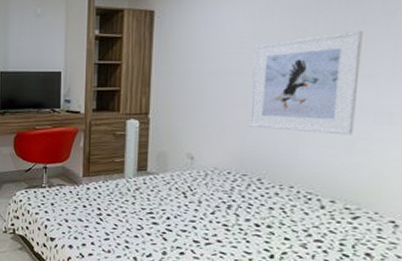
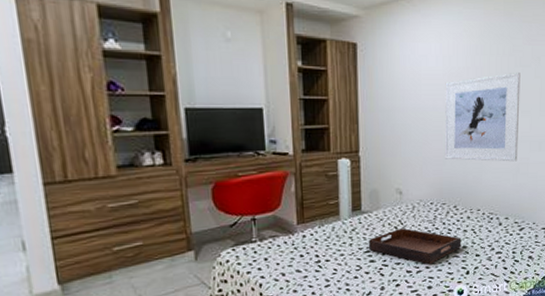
serving tray: none [151,195,266,239] -> present [368,228,462,265]

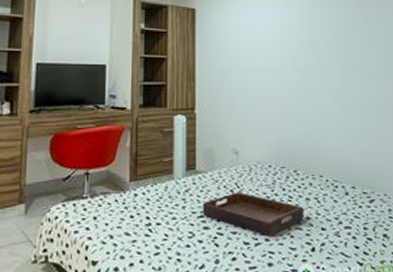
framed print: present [444,71,521,162] -> none [280,36,360,125]

